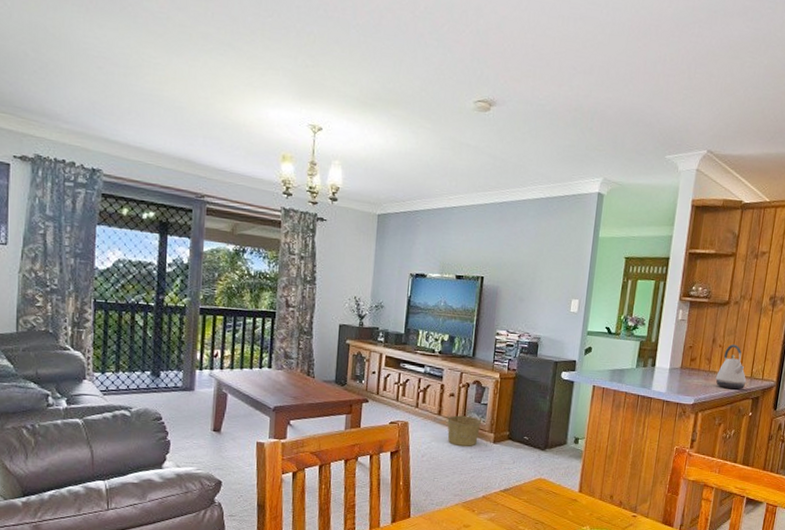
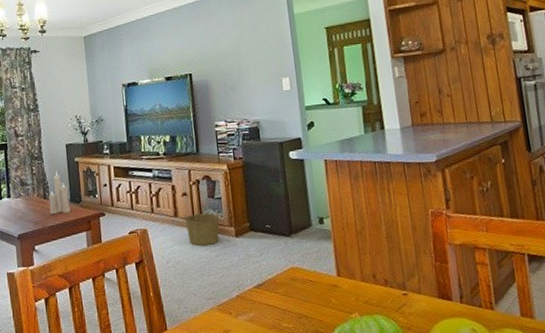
candle: none [311,350,335,393] -> present [48,171,72,214]
kettle: present [716,344,747,390] -> none [453,90,488,139]

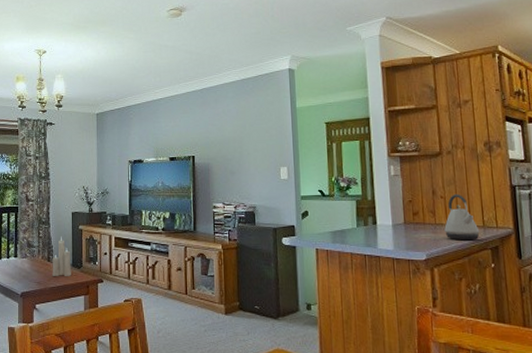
basket: present [184,213,220,246] -> none [178,289,211,319]
kettle: none [453,90,488,139] -> present [444,193,480,241]

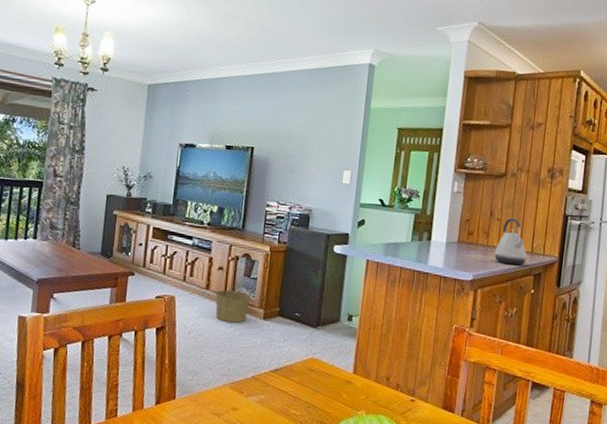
candle: present [52,236,72,276] -> none [76,220,100,266]
basket: none [178,289,211,319] -> present [215,289,252,323]

